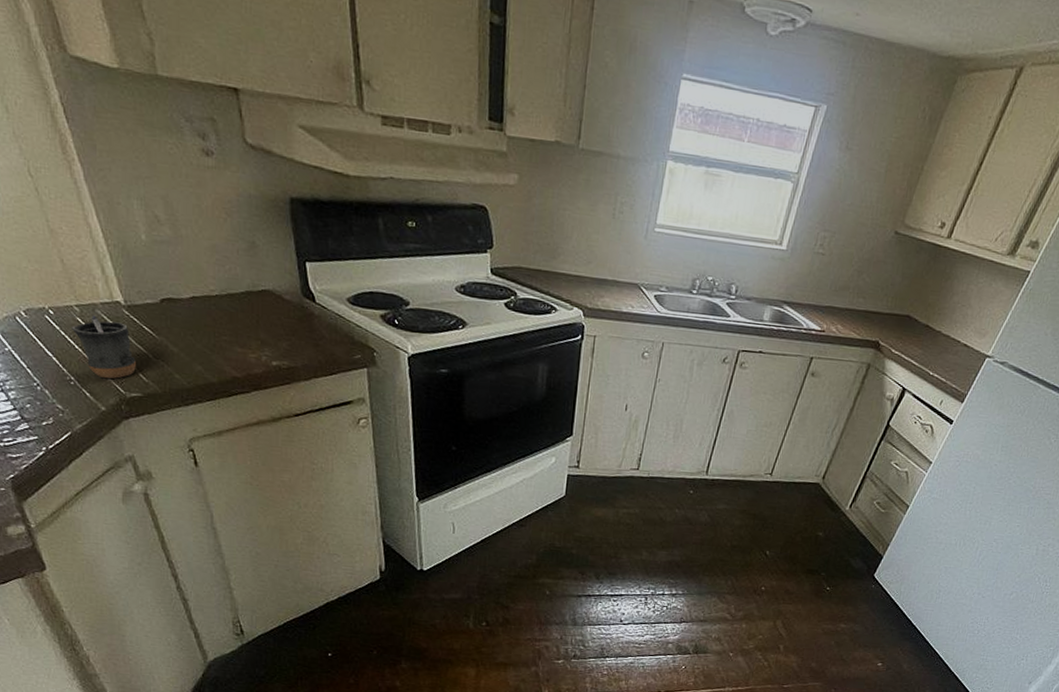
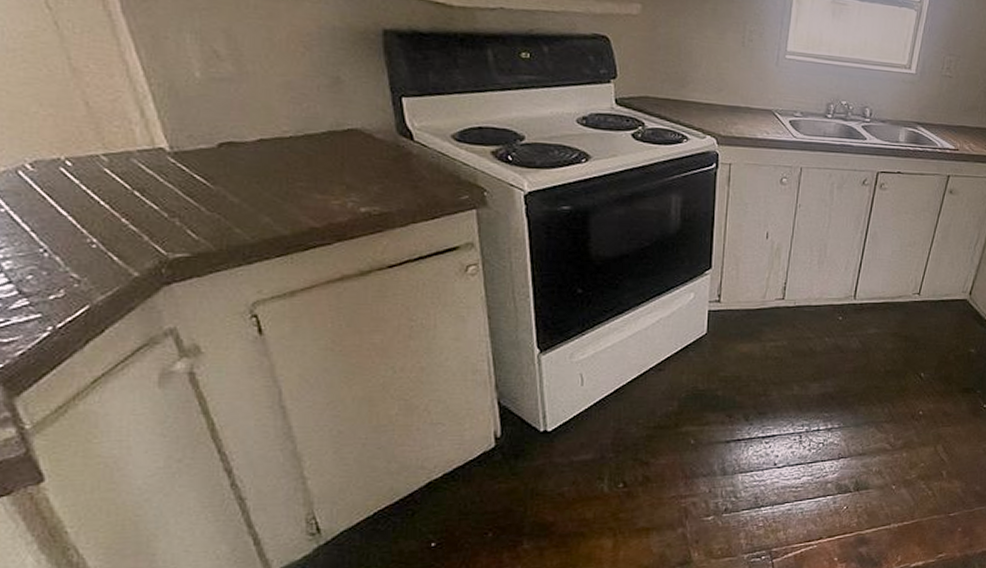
mug: present [70,315,136,379] -> none [94,165,183,239]

